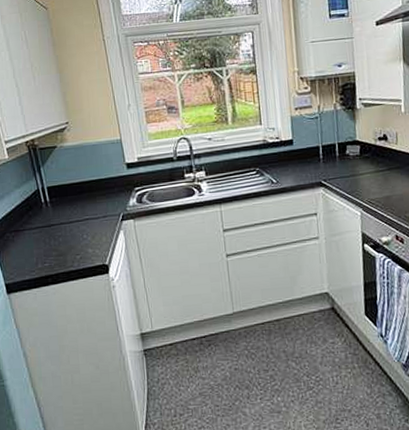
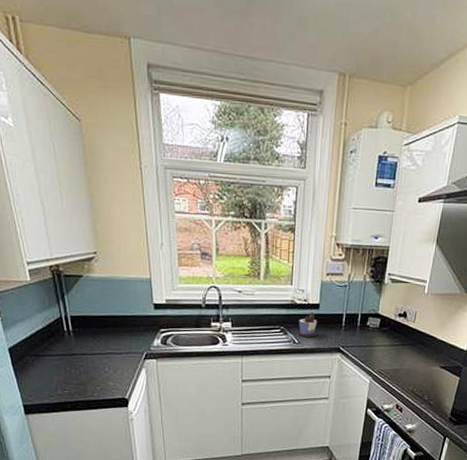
cup: none [274,149,295,176] -> present [297,312,318,338]

